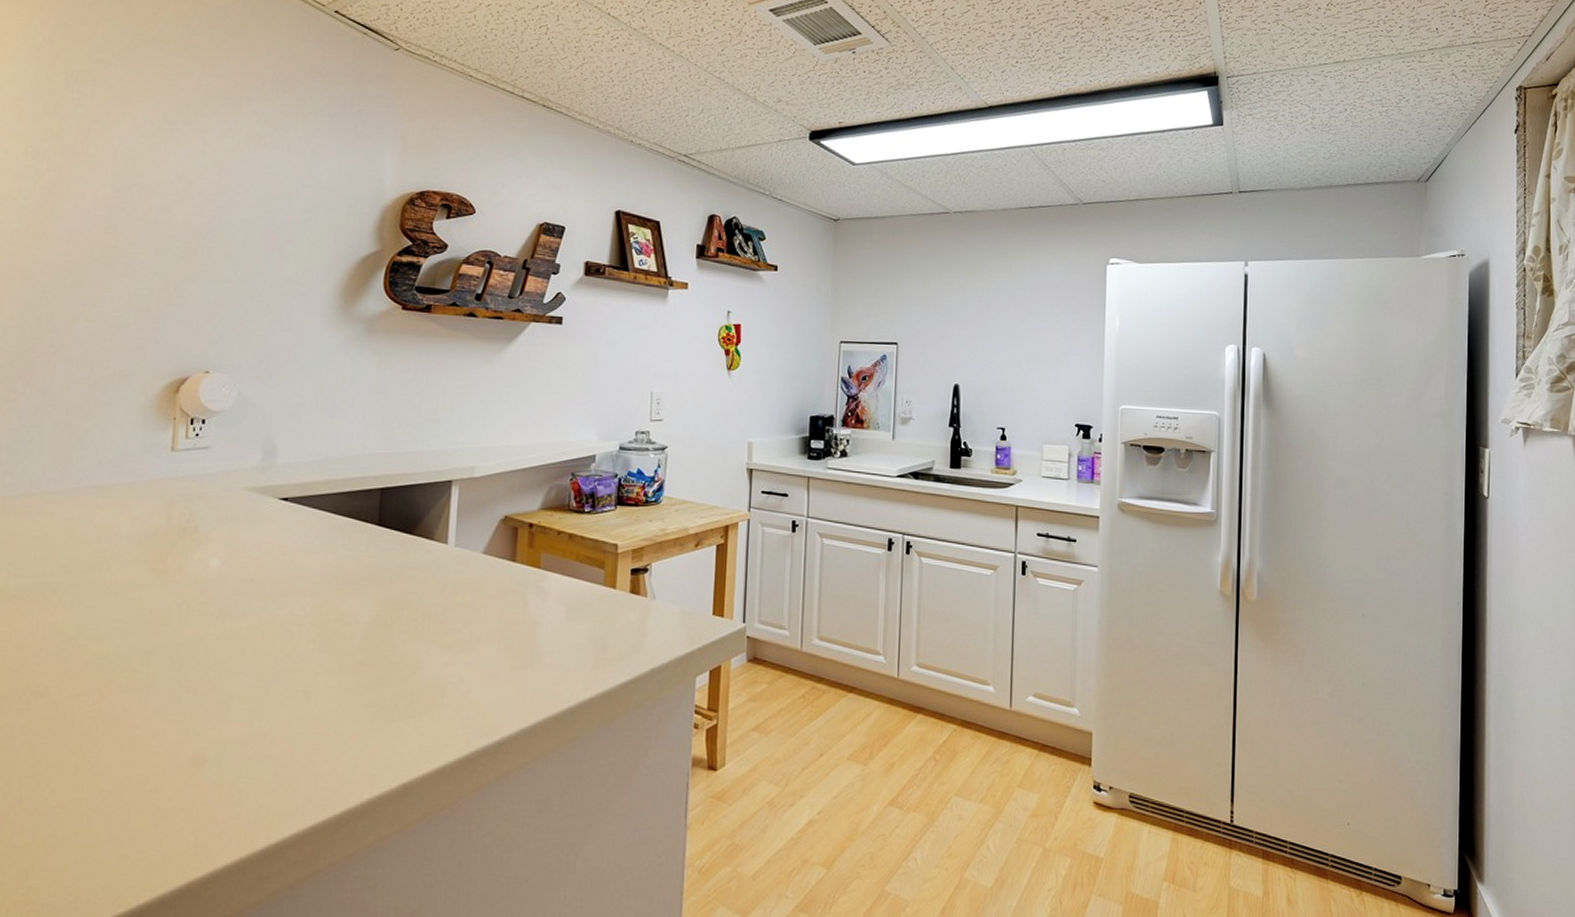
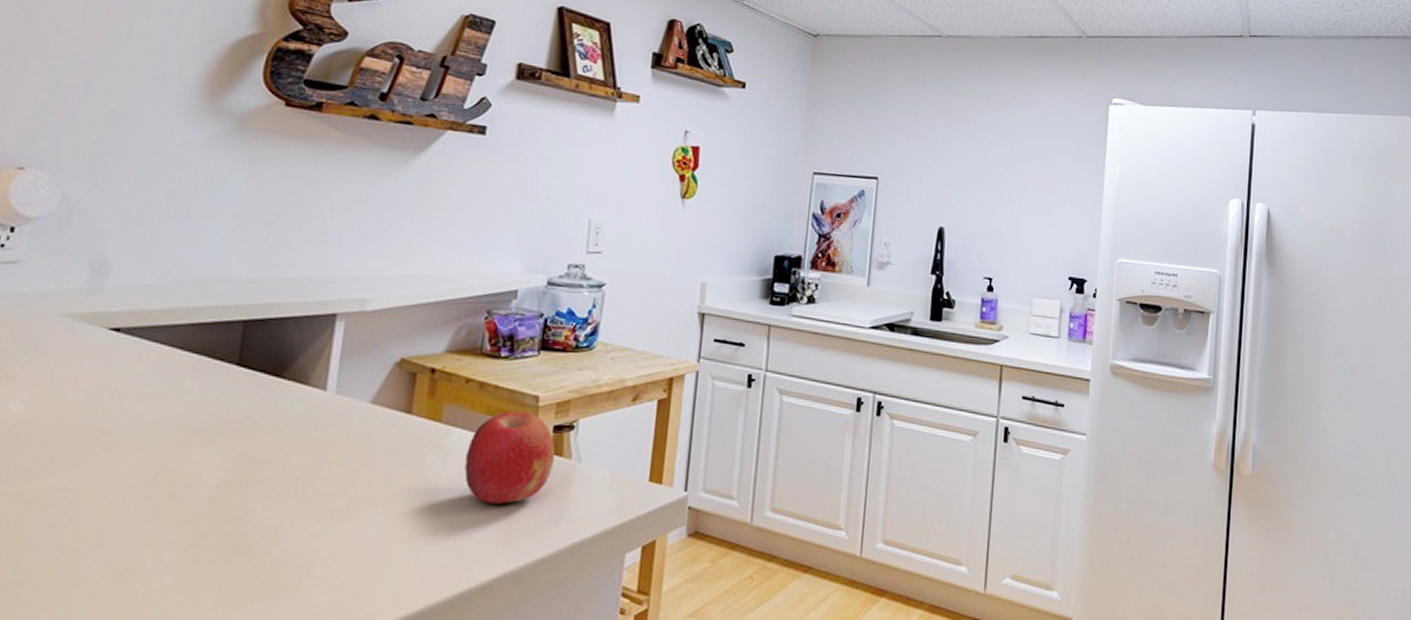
fruit: none [561,557,634,636] -> present [464,411,556,504]

